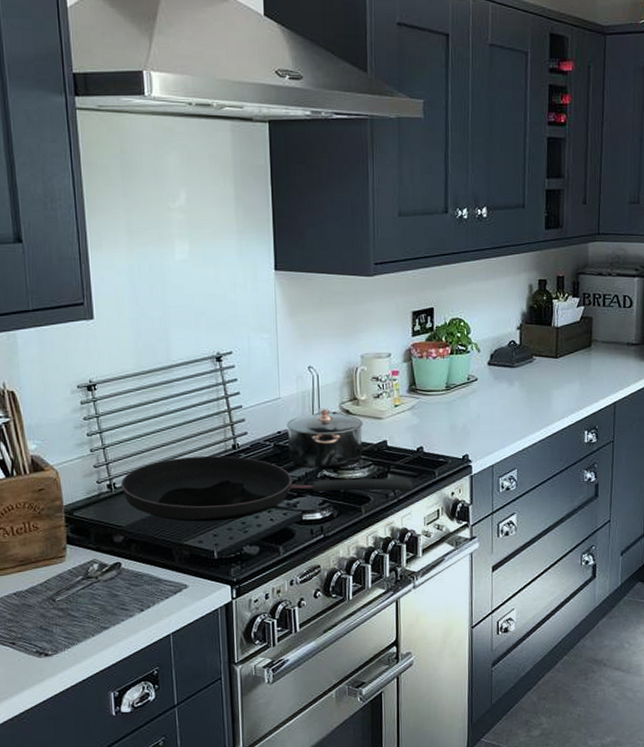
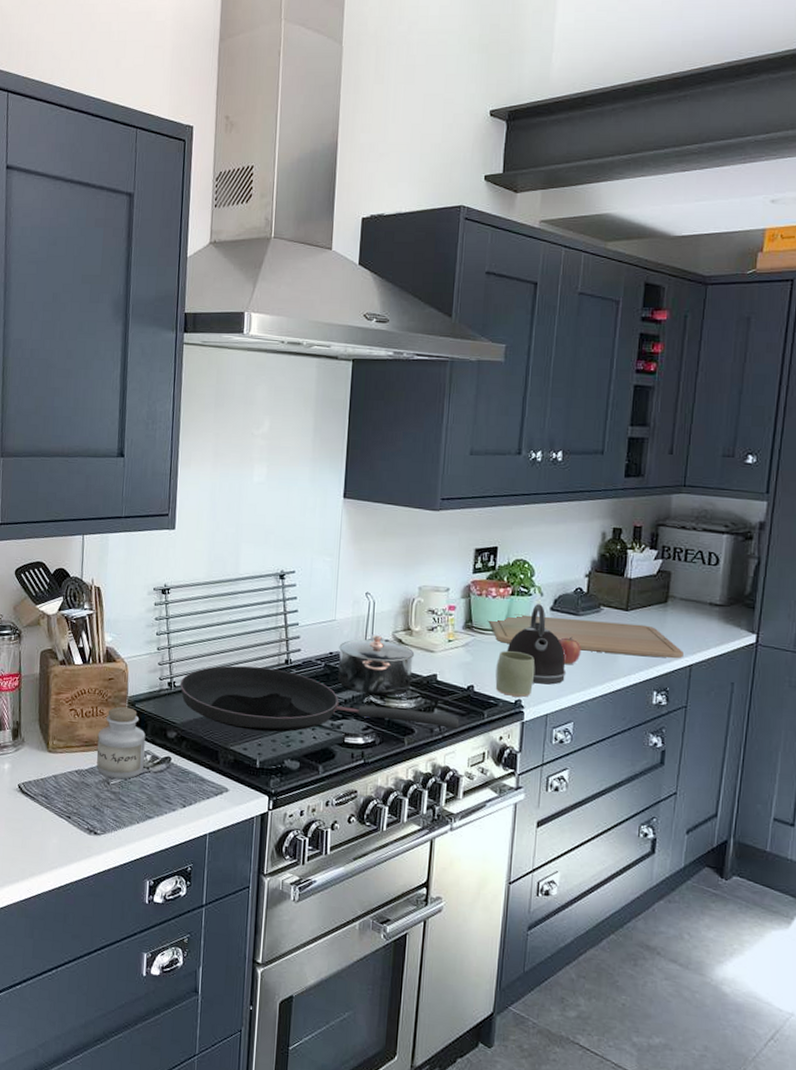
jar: none [34,517,93,595] -> present [96,706,146,779]
chopping board: none [430,370,608,402] -> present [487,614,683,659]
mug: none [442,409,479,452] -> present [495,651,536,697]
kettle: none [451,360,507,437] -> present [507,604,567,685]
fruit: none [498,388,519,415] -> present [559,636,582,664]

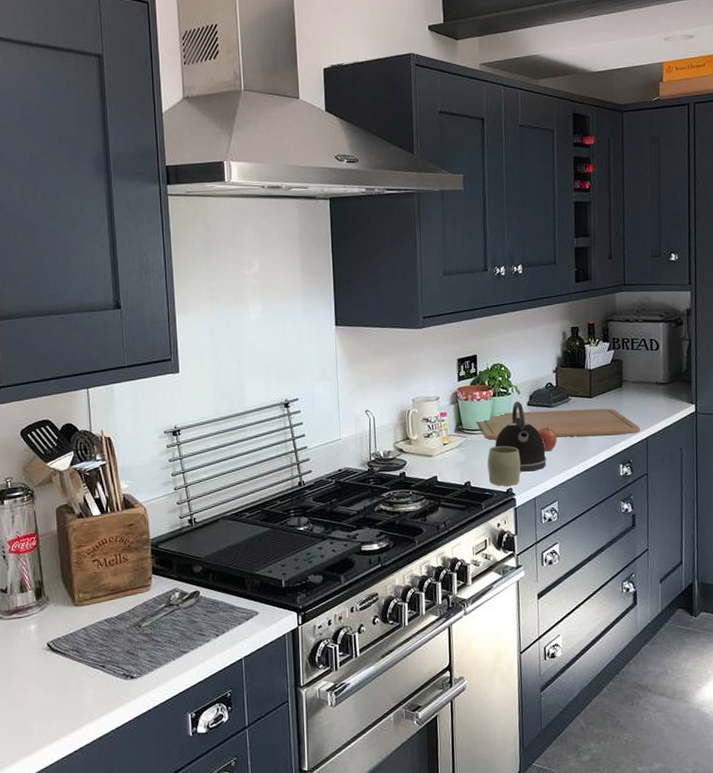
jar: present [96,706,146,779] -> none [124,549,174,621]
frying pan: present [179,665,460,732] -> none [200,492,462,553]
cooking pot: present [337,635,415,696] -> none [347,448,416,504]

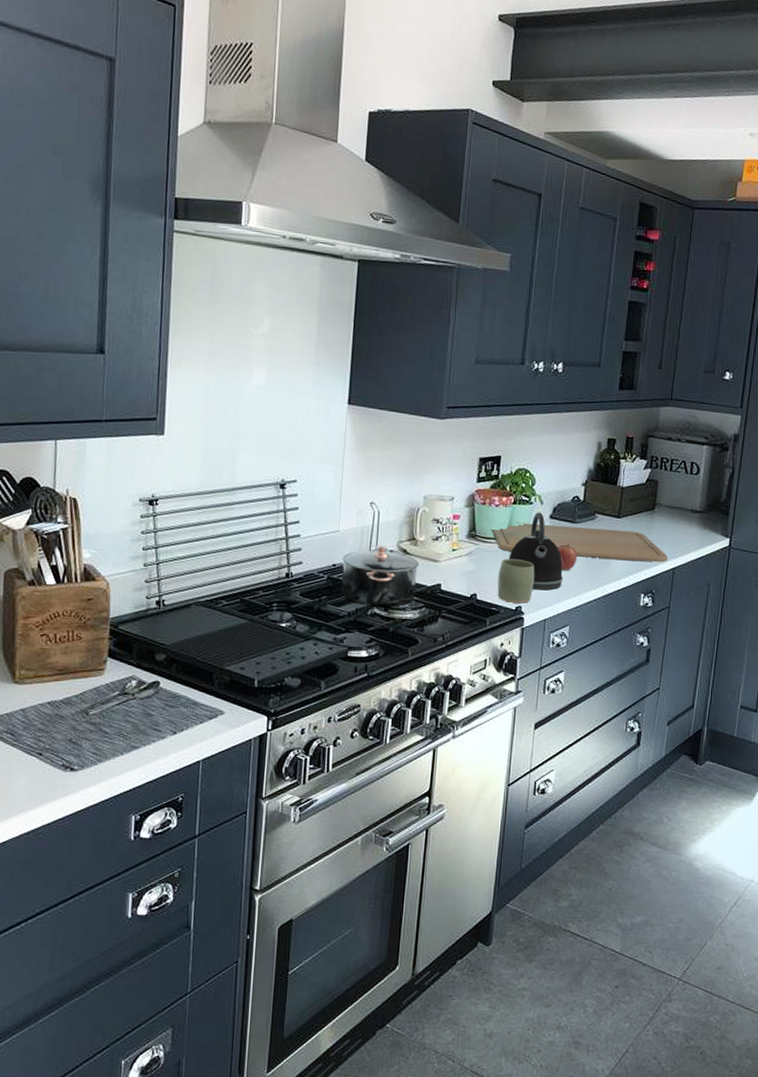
cooking pot: none [347,448,416,504] -> present [340,546,419,607]

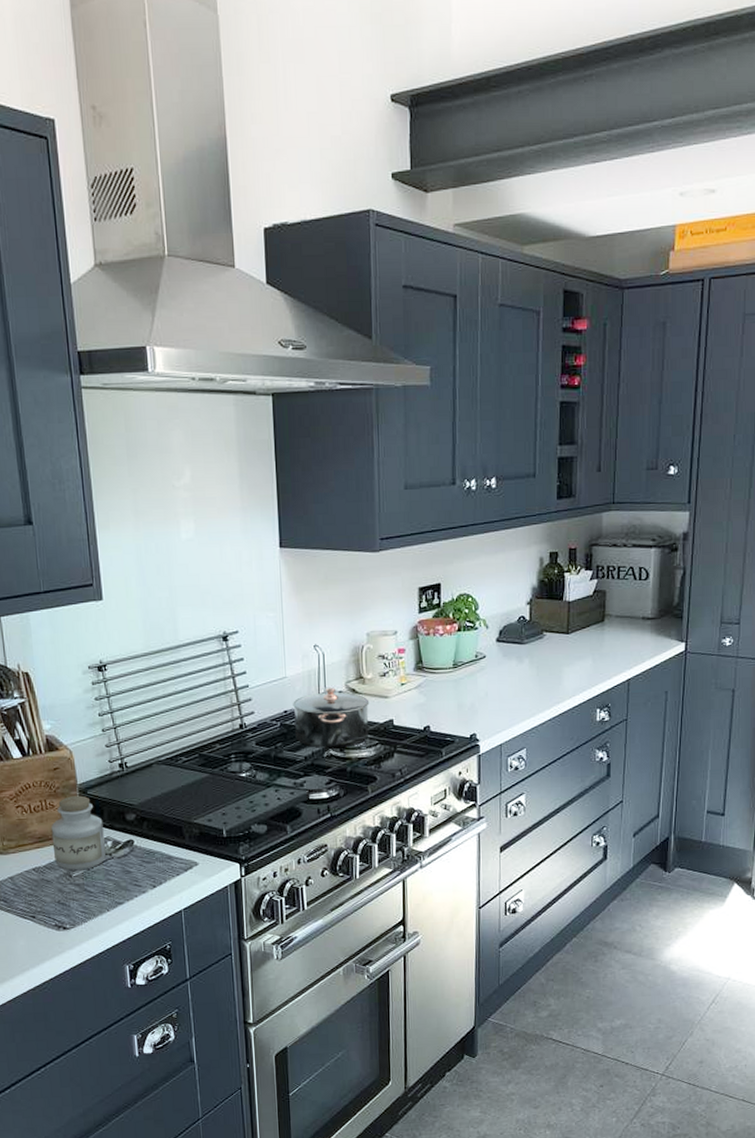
jar: none [73,629,131,709] -> present [51,795,107,871]
chopping board: present [490,522,668,563] -> none [437,645,622,680]
mug: present [497,559,535,603] -> none [449,687,487,731]
kettle: present [508,512,564,591] -> none [458,637,516,716]
fruit: present [557,543,578,570] -> none [507,665,529,693]

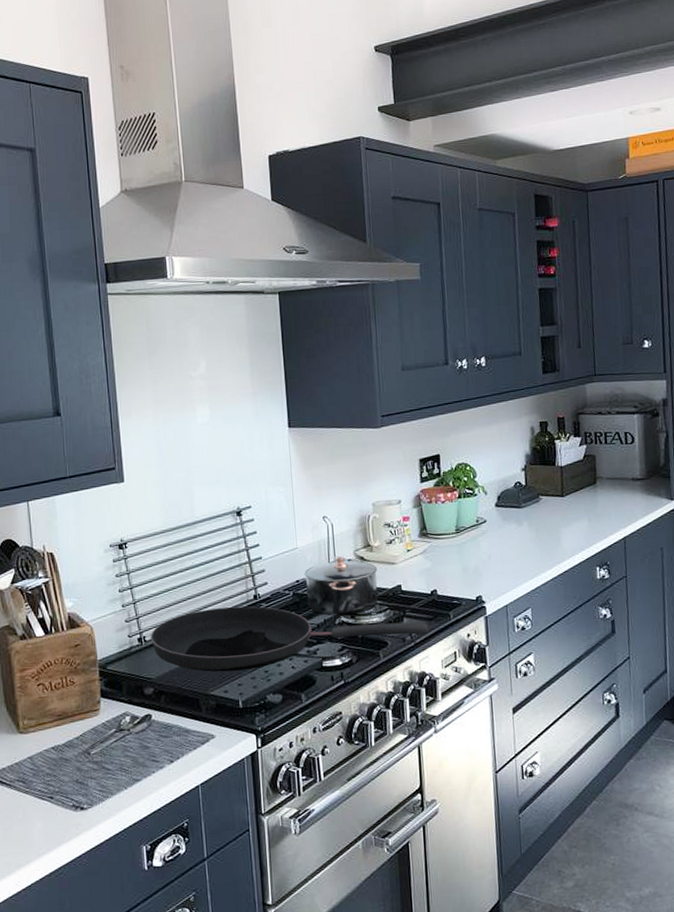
jar: present [51,795,107,871] -> none [71,671,125,748]
frying pan: none [131,735,420,801] -> present [150,606,429,672]

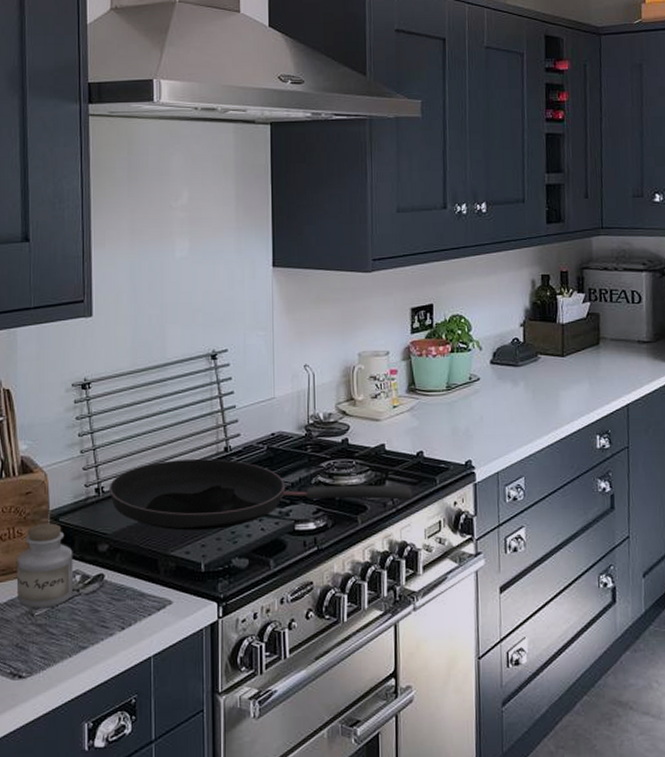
jar: none [71,671,125,748] -> present [16,523,74,609]
cooking pot: present [304,556,378,616] -> none [281,410,360,475]

